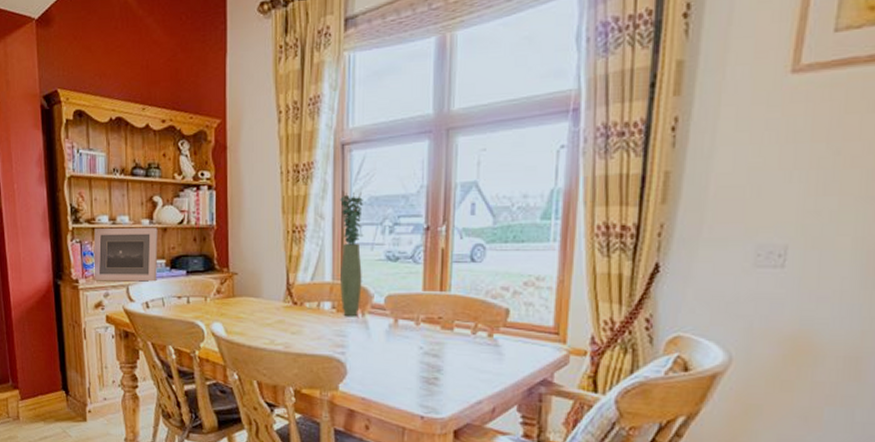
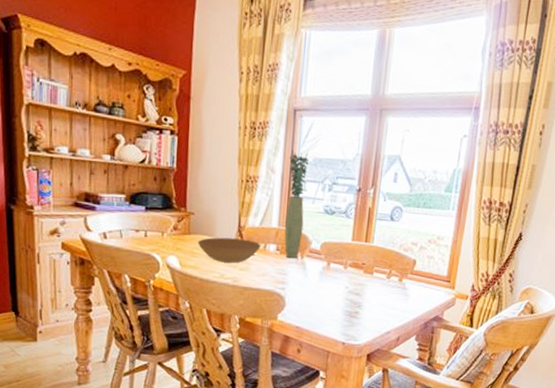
picture frame: present [93,228,158,282] -> none [49,158,119,215]
bowl: none [243,298,314,327] -> present [197,237,261,263]

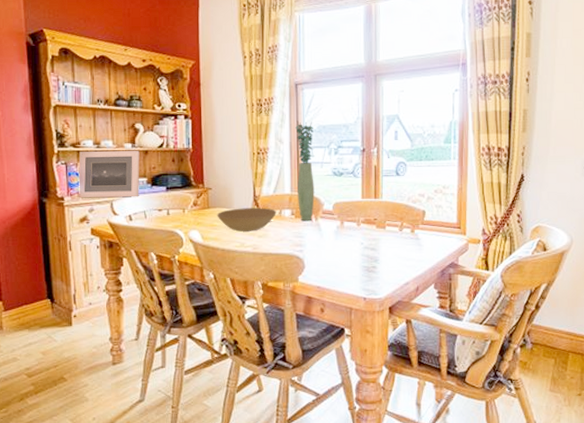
picture frame: none [49,158,119,215] -> present [78,151,140,198]

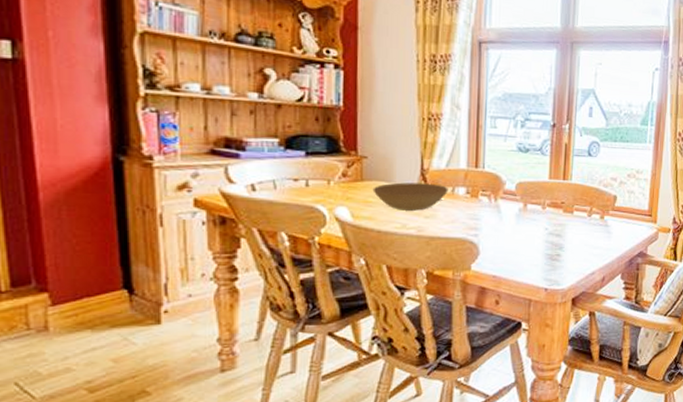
picture frame: present [78,151,140,198] -> none [175,97,270,162]
vase: present [295,120,315,221] -> none [475,84,498,202]

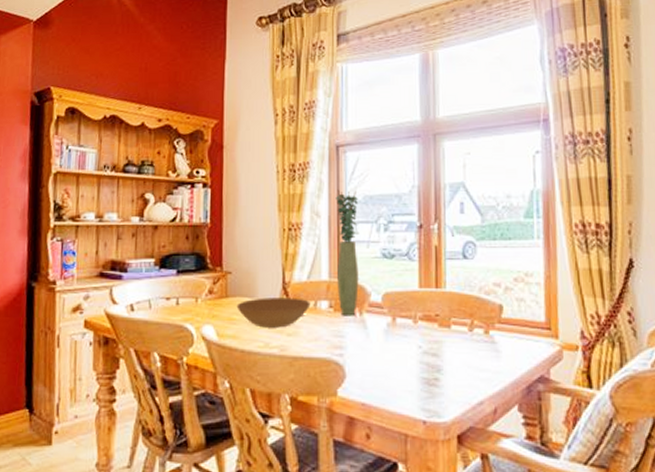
vase: none [475,84,498,202] -> present [336,189,359,316]

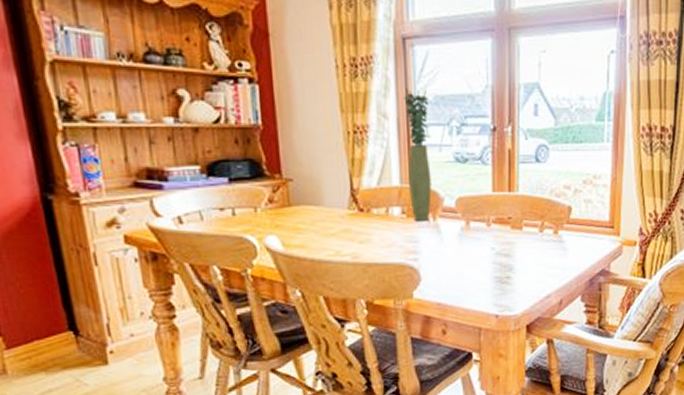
bowl: present [236,298,311,328] -> none [301,204,382,236]

